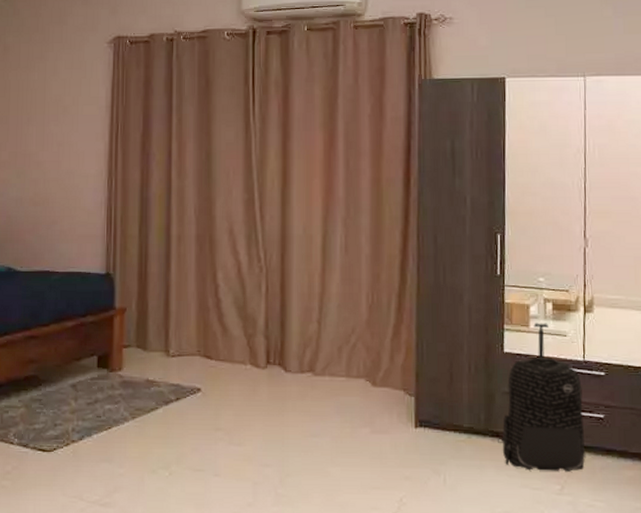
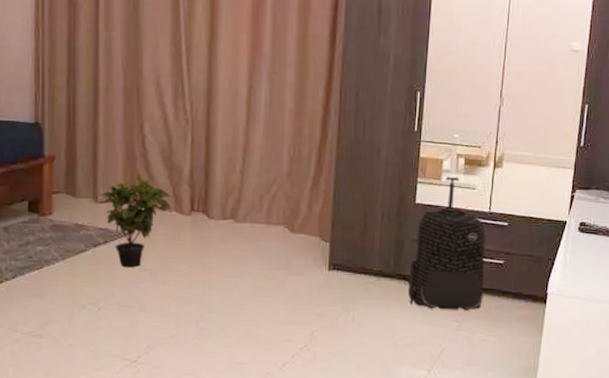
potted plant: none [173,325,246,427] -> present [101,174,171,268]

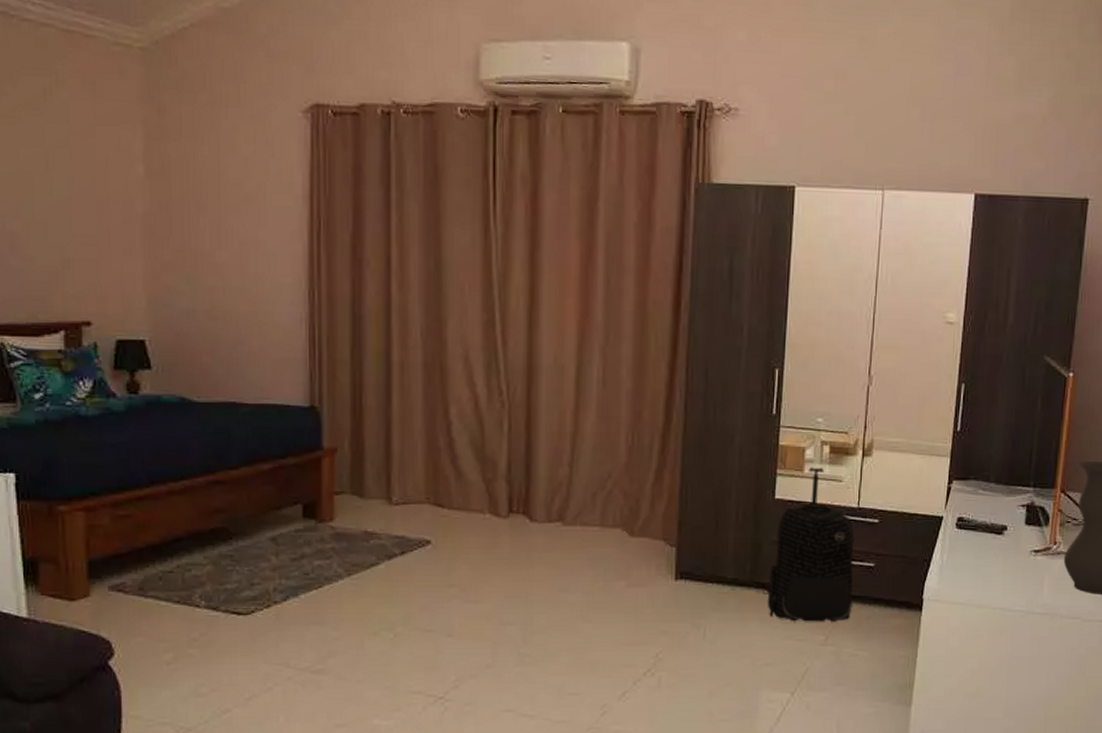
potted plant: present [101,174,171,268] -> none [396,469,484,583]

